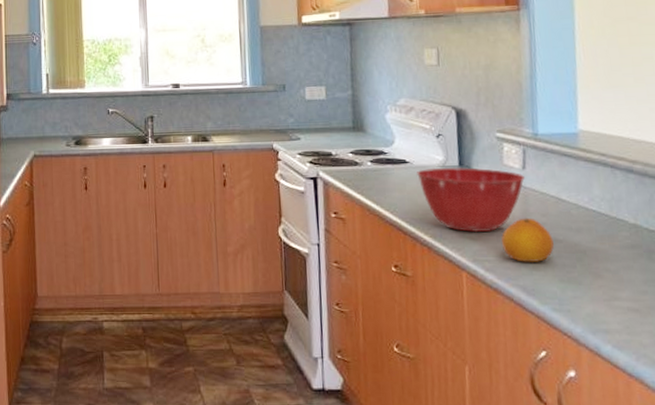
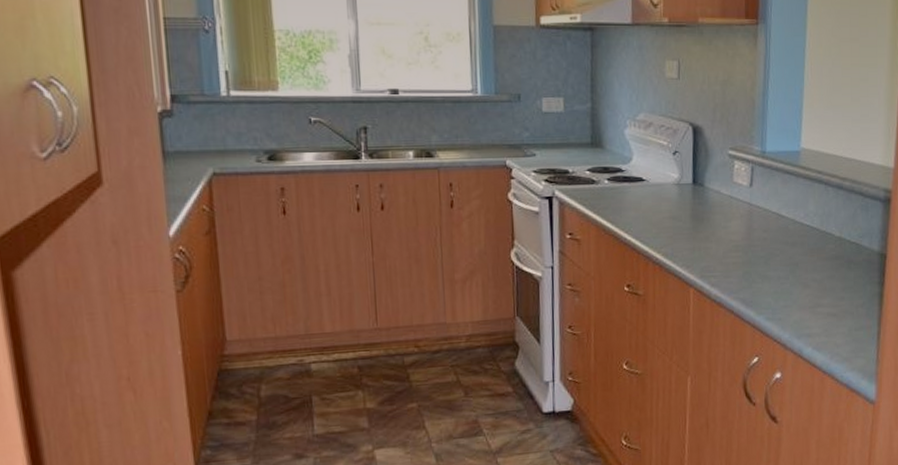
mixing bowl: present [417,167,526,233] -> none [653,184,752,250]
fruit: present [501,218,554,262] -> none [726,233,772,276]

